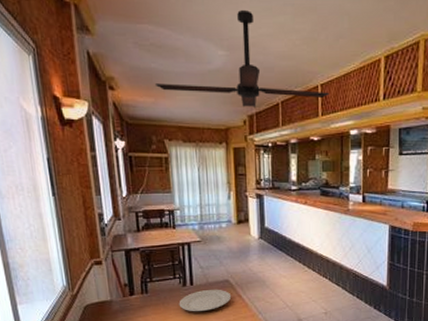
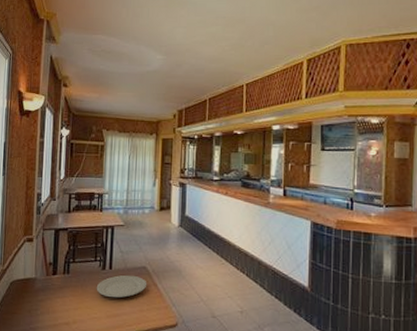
ceiling fan: present [154,10,329,107] -> none [101,23,253,103]

